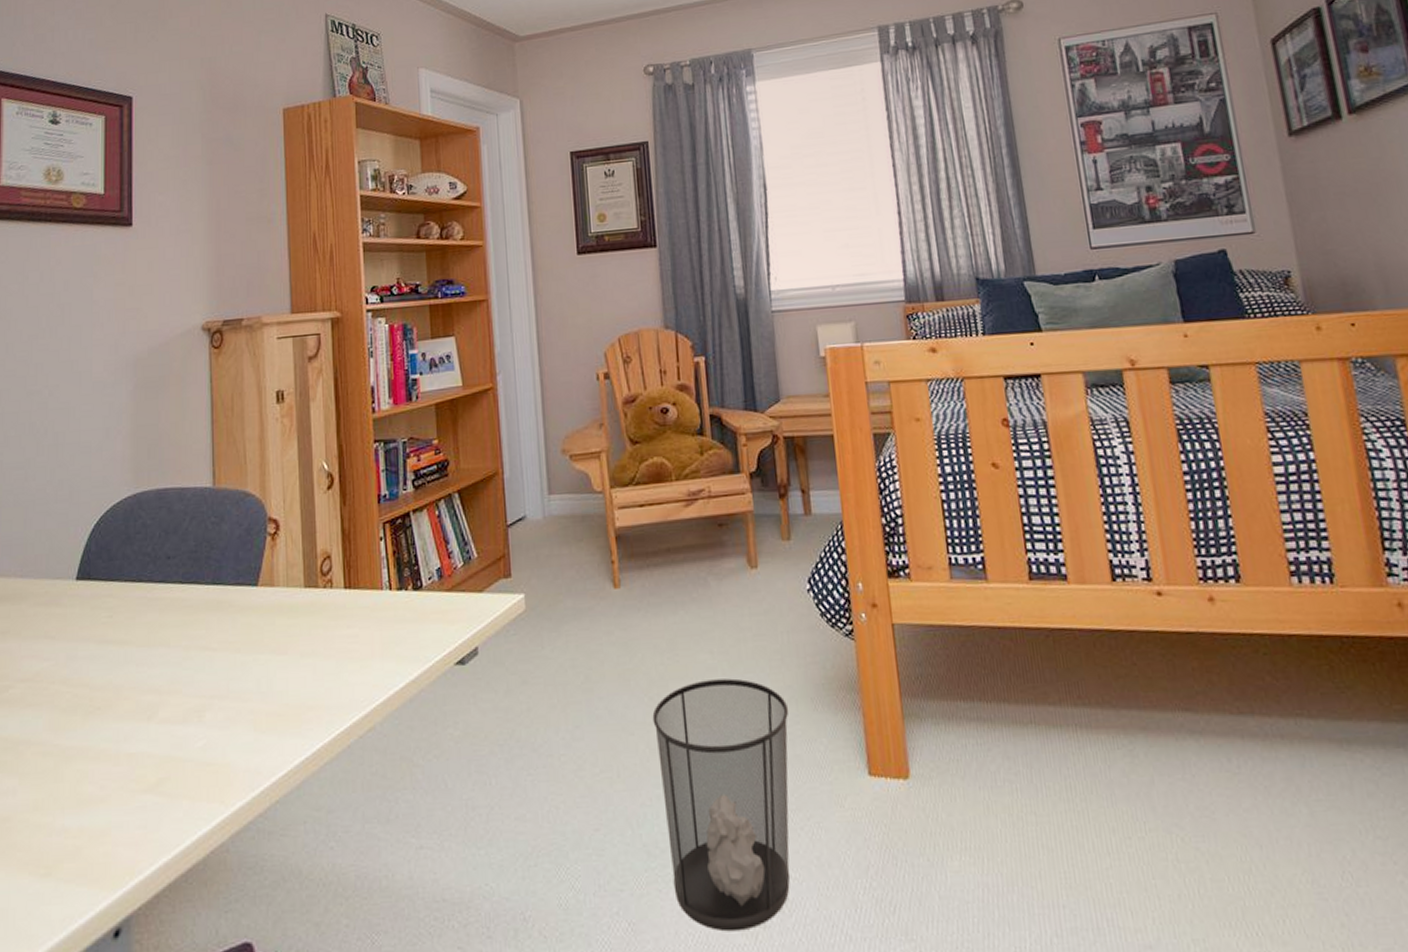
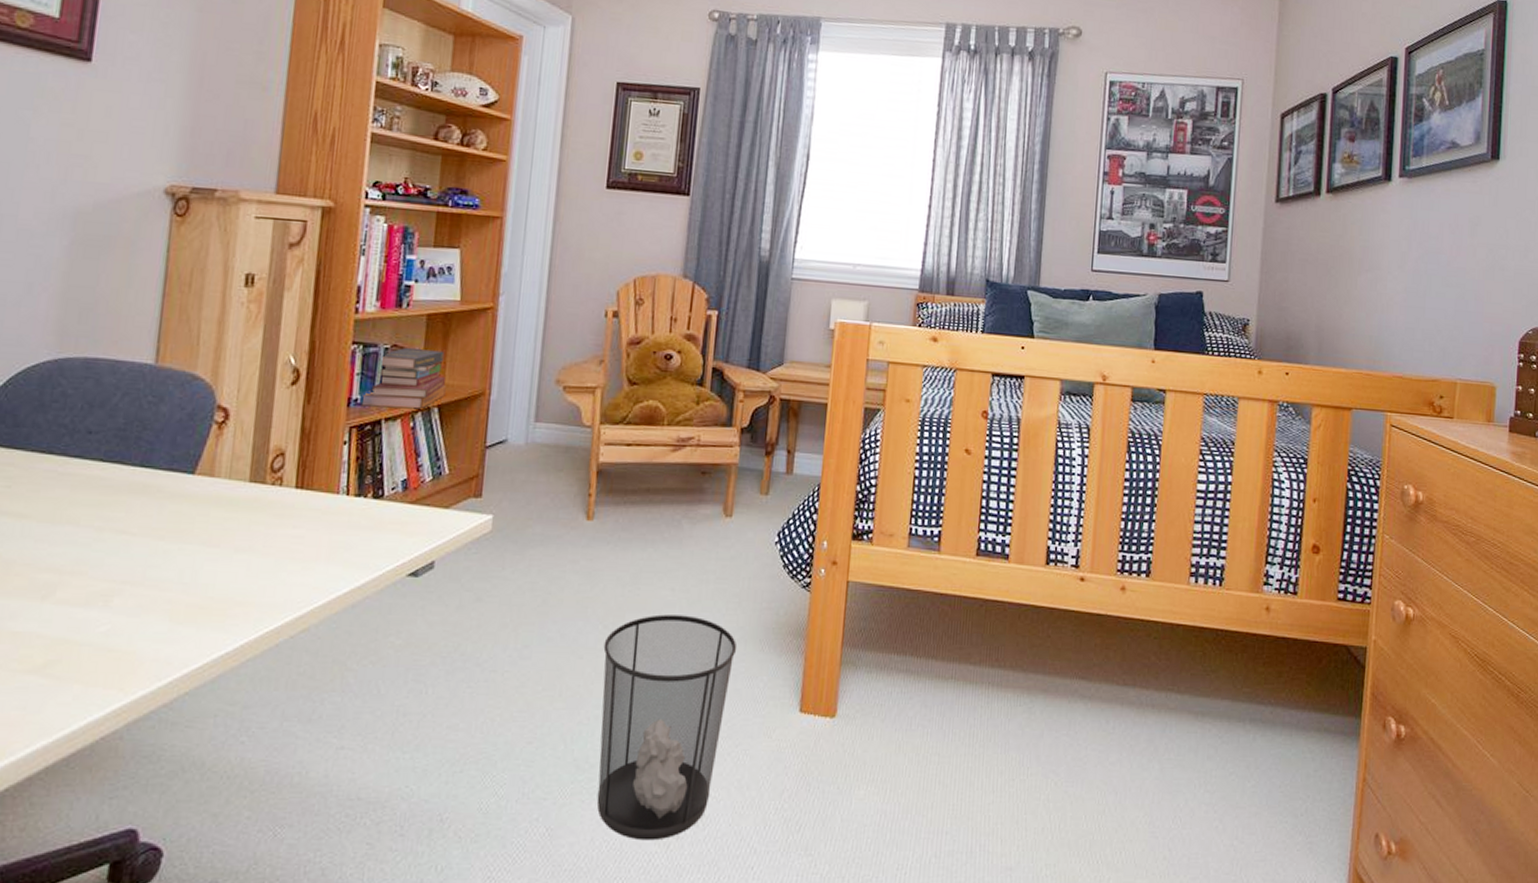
books: none [389,437,463,501] -> present [361,348,446,410]

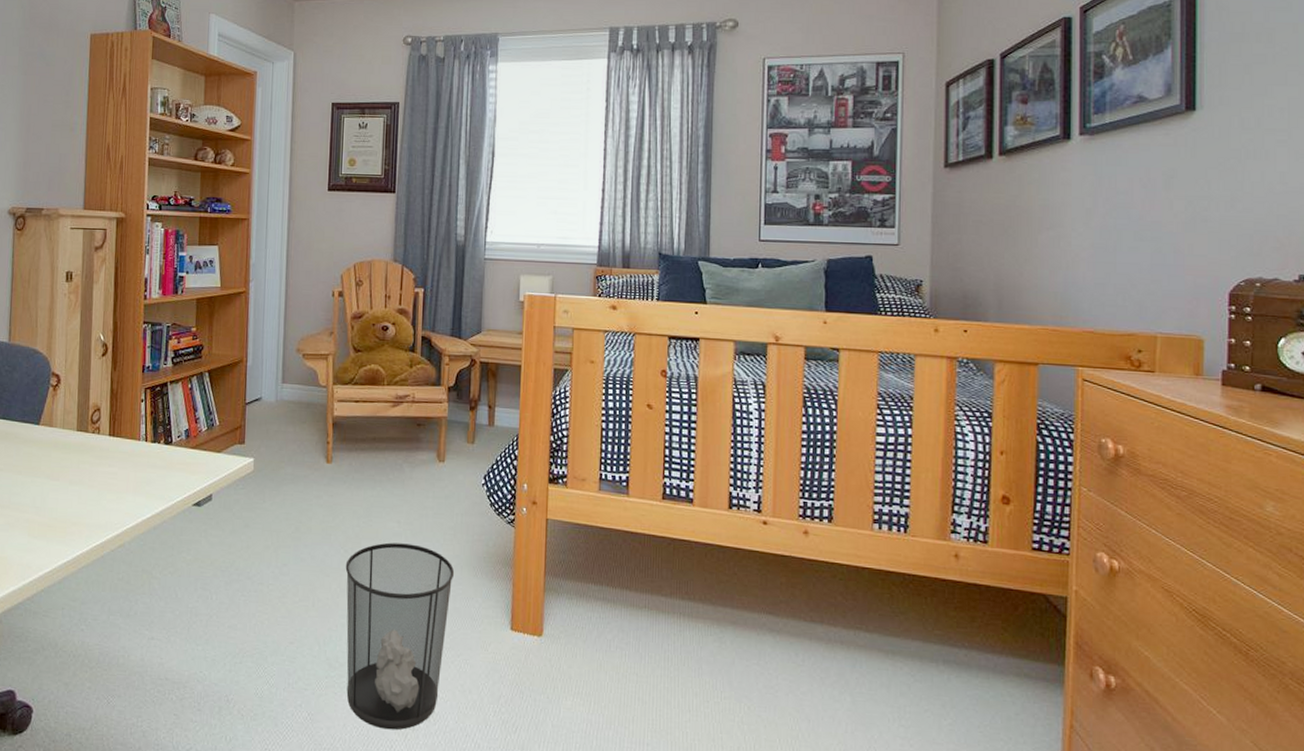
books: present [361,348,446,410] -> none [152,326,213,374]

